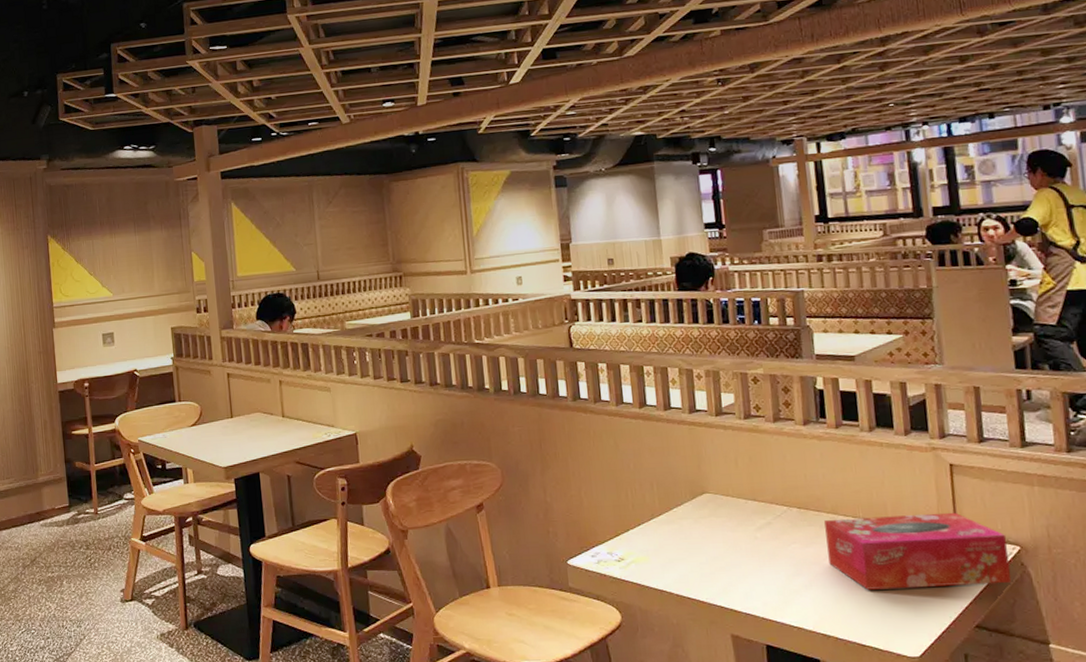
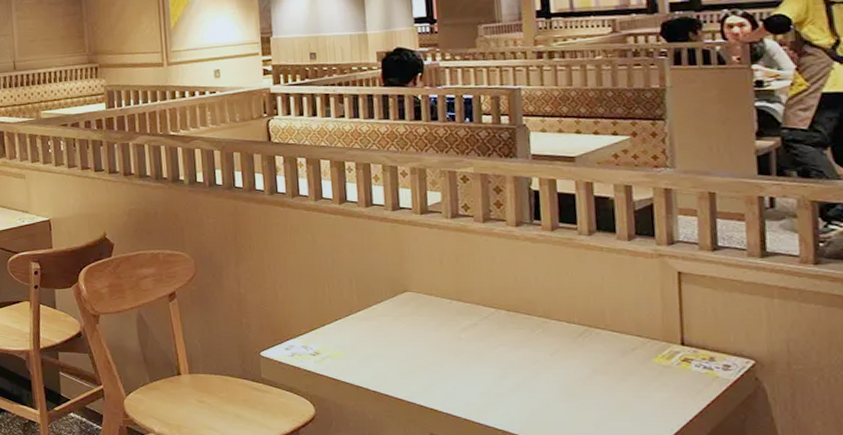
tissue box: present [824,512,1012,590] -> none [535,322,744,398]

